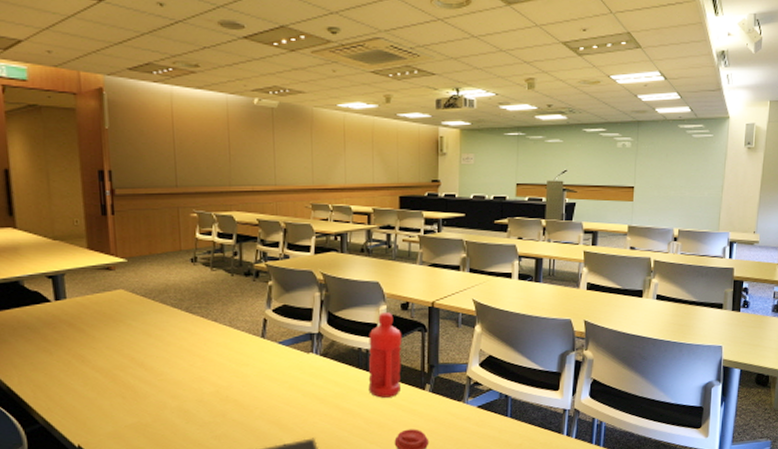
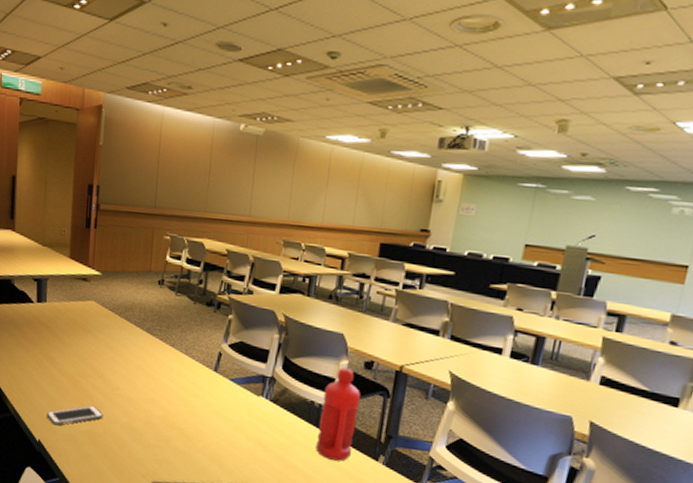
cell phone: none [83,397,150,426] -> present [46,405,104,426]

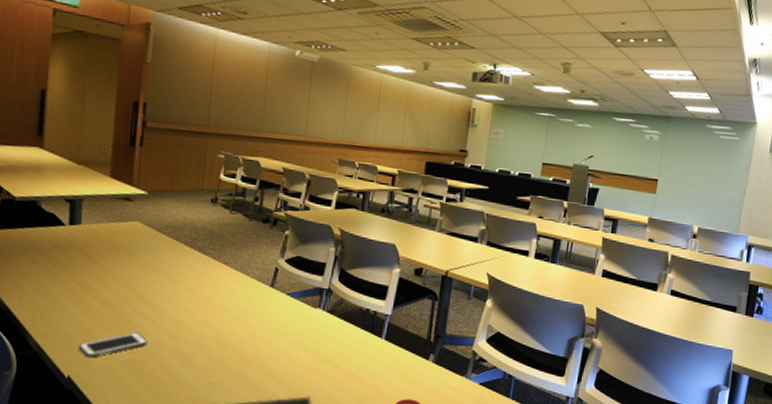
water bottle: present [315,367,362,461] -> none [371,275,413,364]

